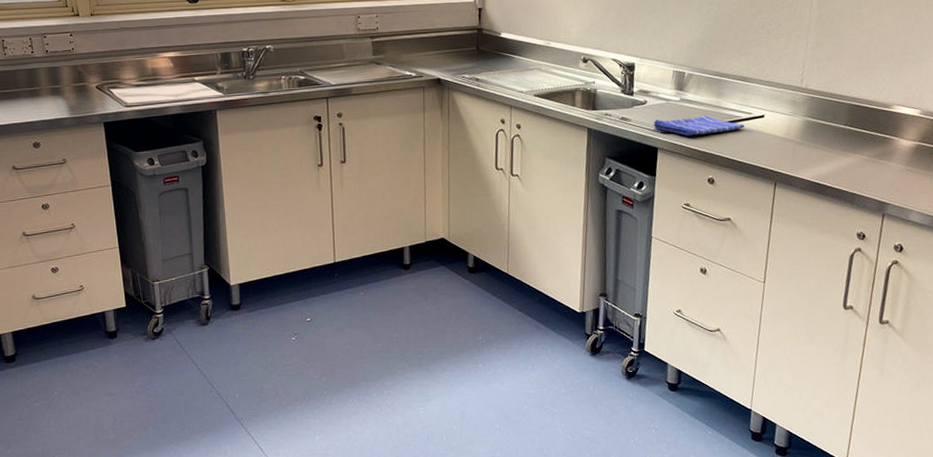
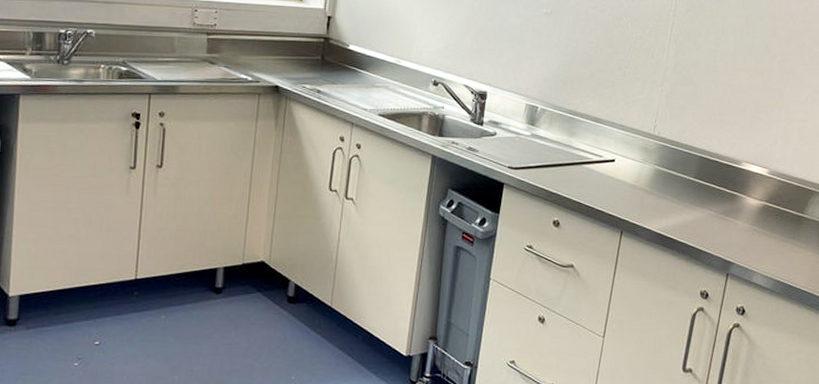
dish towel: present [653,115,744,136] -> none [501,153,594,174]

